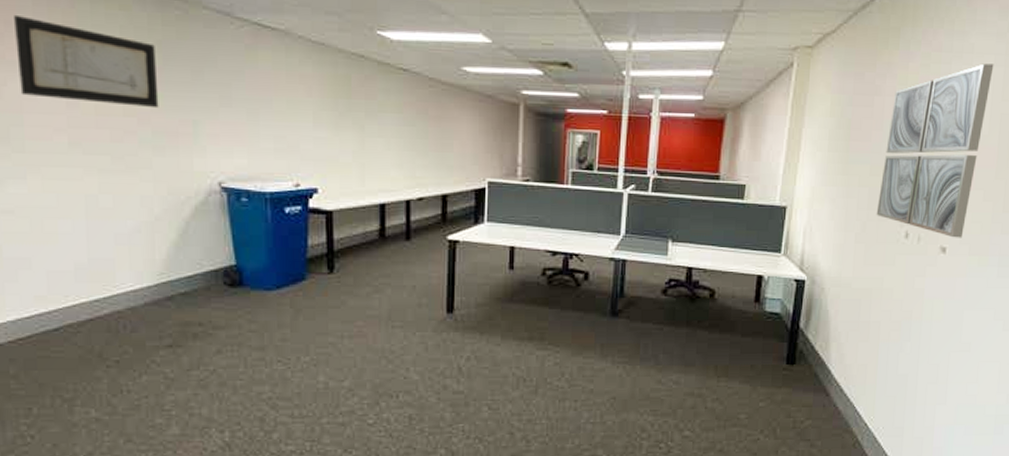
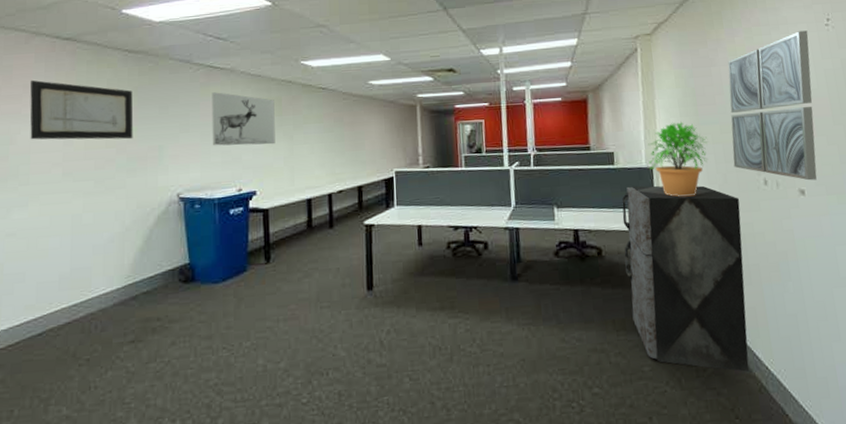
wall art: none [260,59,342,134] -> present [211,92,275,146]
storage cabinet: none [737,225,875,427] -> present [621,185,749,372]
potted plant: none [782,157,853,243] -> present [648,121,708,197]

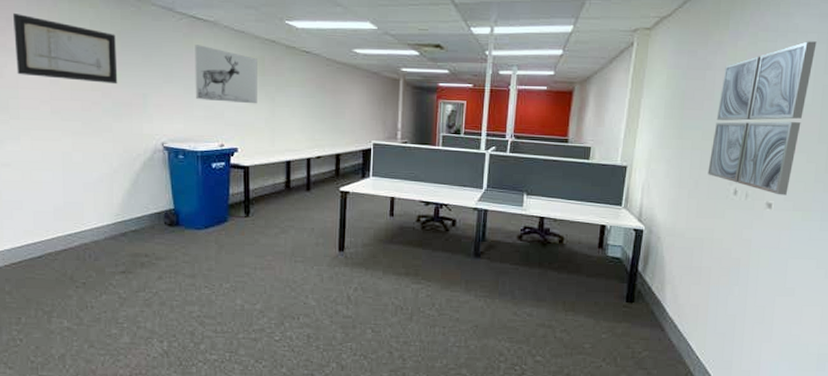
storage cabinet: present [621,185,749,372] -> none [582,182,706,358]
potted plant: present [648,121,708,197] -> none [623,123,687,198]

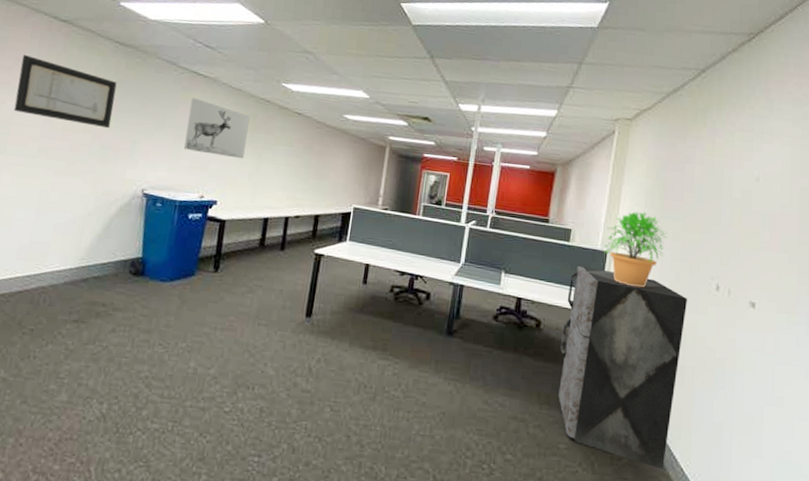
storage cabinet: none [582,182,706,358] -> present [558,265,688,469]
potted plant: none [623,123,687,198] -> present [603,211,667,288]
wall art: present [707,41,817,195] -> none [689,143,791,296]

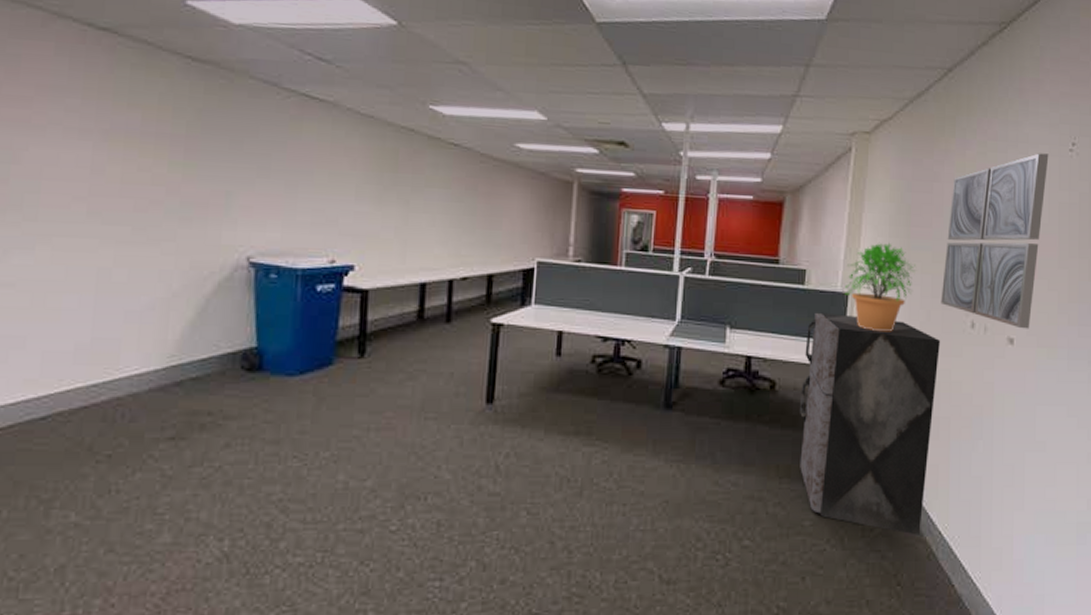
wall art: present [13,54,117,129] -> none [42,78,194,178]
wall art: present [183,98,250,159] -> none [300,130,389,209]
wall art: none [689,143,791,296] -> present [940,153,1049,329]

